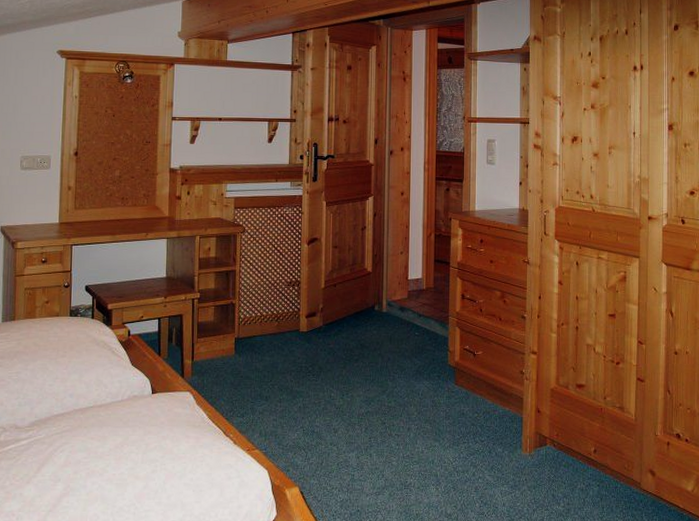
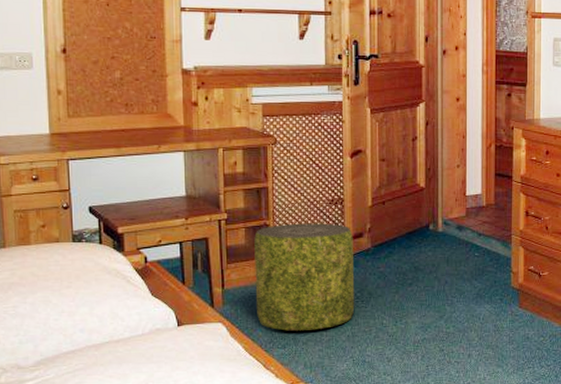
pouf: none [220,302,307,401] -> present [254,223,355,331]

